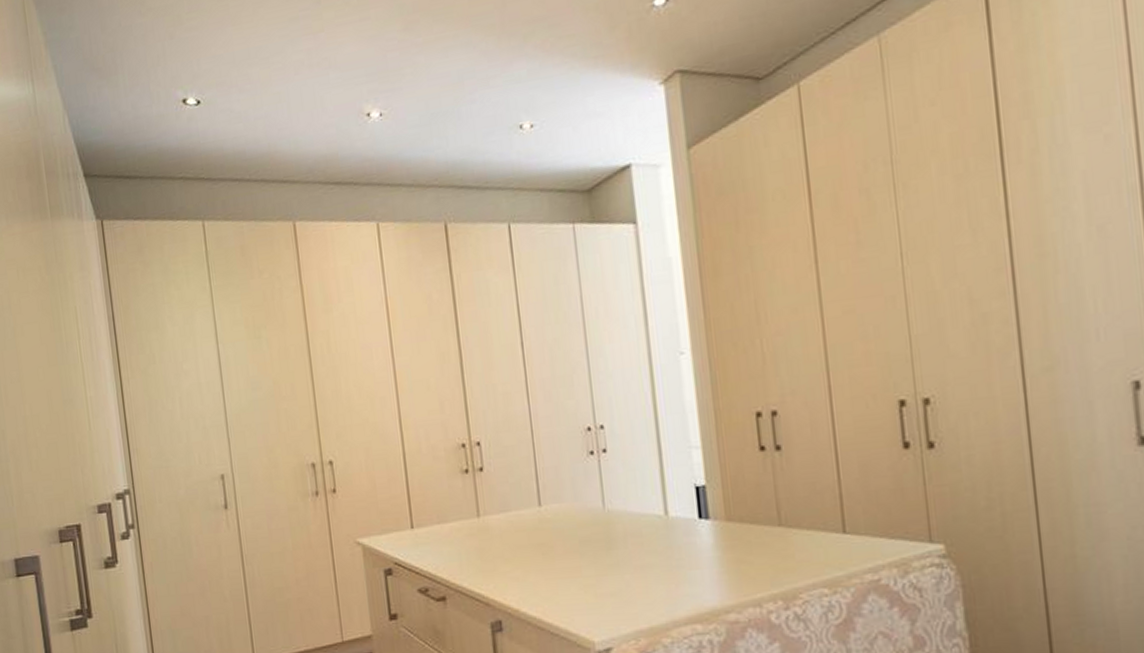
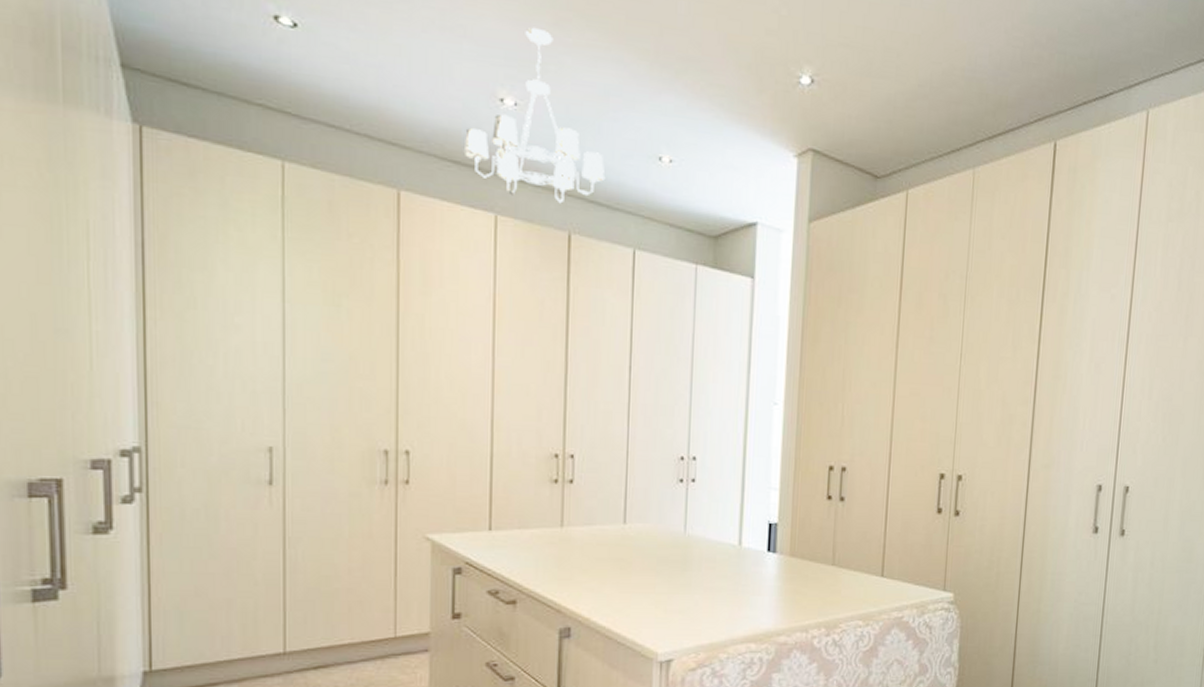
chandelier: none [341,38,472,201] -> present [463,27,606,204]

